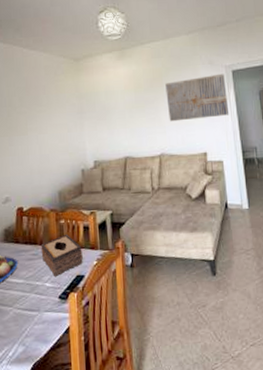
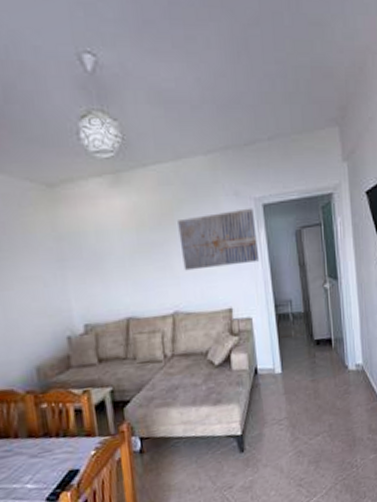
tissue box: present [41,234,83,277] -> none [15,420,77,476]

